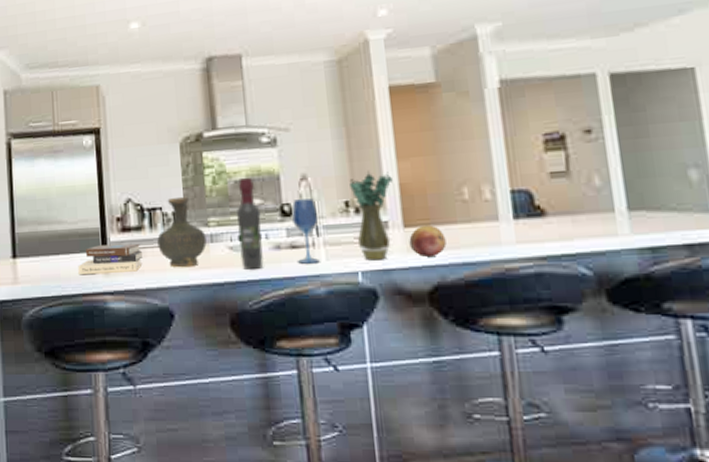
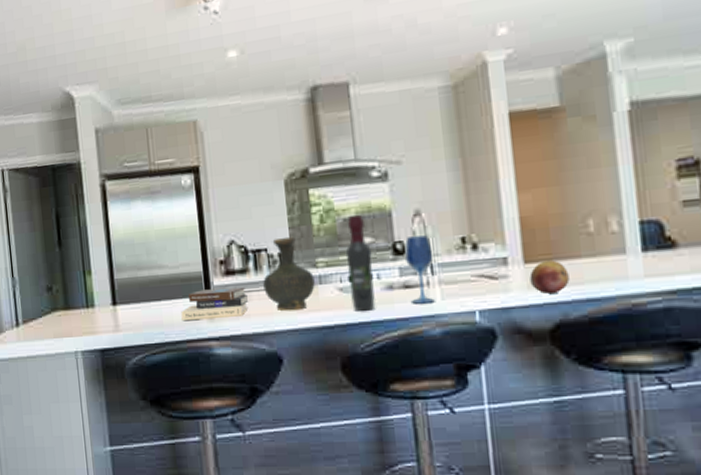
vase: present [349,170,393,261] -> none [466,204,513,299]

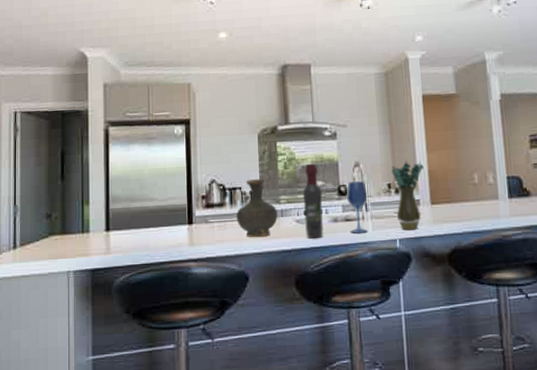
books: present [181,286,249,322] -> none [166,217,224,246]
vase: none [466,204,513,299] -> present [391,160,424,230]
fruit: present [529,260,570,295] -> none [435,202,462,228]

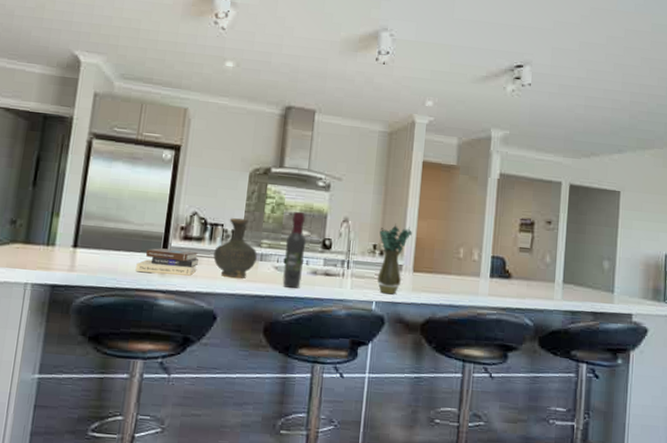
books: none [166,217,224,246] -> present [135,248,200,276]
wineglass: present [347,181,368,234] -> none [328,237,352,290]

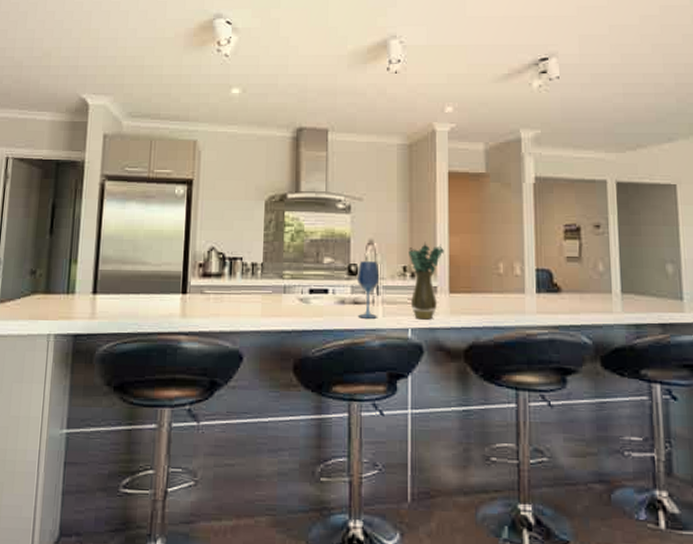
books: present [135,248,200,276] -> none [156,288,221,315]
ceramic jug: present [213,218,257,279] -> none [235,249,280,315]
wine bottle: present [282,212,307,289] -> none [308,238,331,321]
wineglass: none [328,237,352,290] -> present [358,261,380,319]

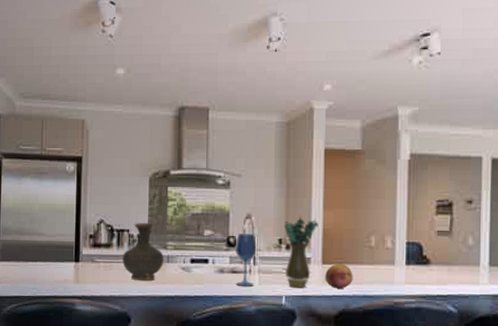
ceramic jug: none [235,249,280,315] -> present [123,222,164,281]
fruit: none [453,292,482,321] -> present [325,263,353,290]

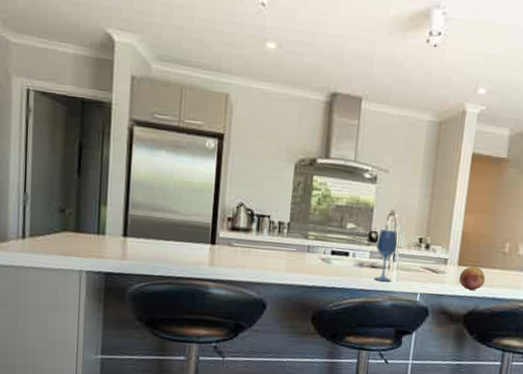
ceramic jug: present [123,222,164,281] -> none [261,209,304,270]
vase: present [284,215,318,288] -> none [422,217,459,287]

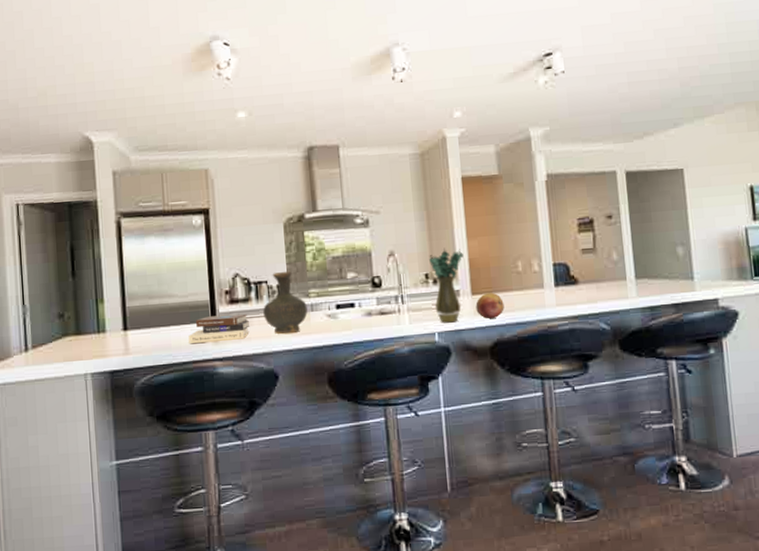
books: none [186,238,248,266] -> present [188,313,250,344]
ceramic jug: none [261,209,304,270] -> present [263,270,308,334]
wineglass: present [374,230,398,282] -> none [381,272,404,328]
vase: none [422,217,459,287] -> present [429,247,464,323]

